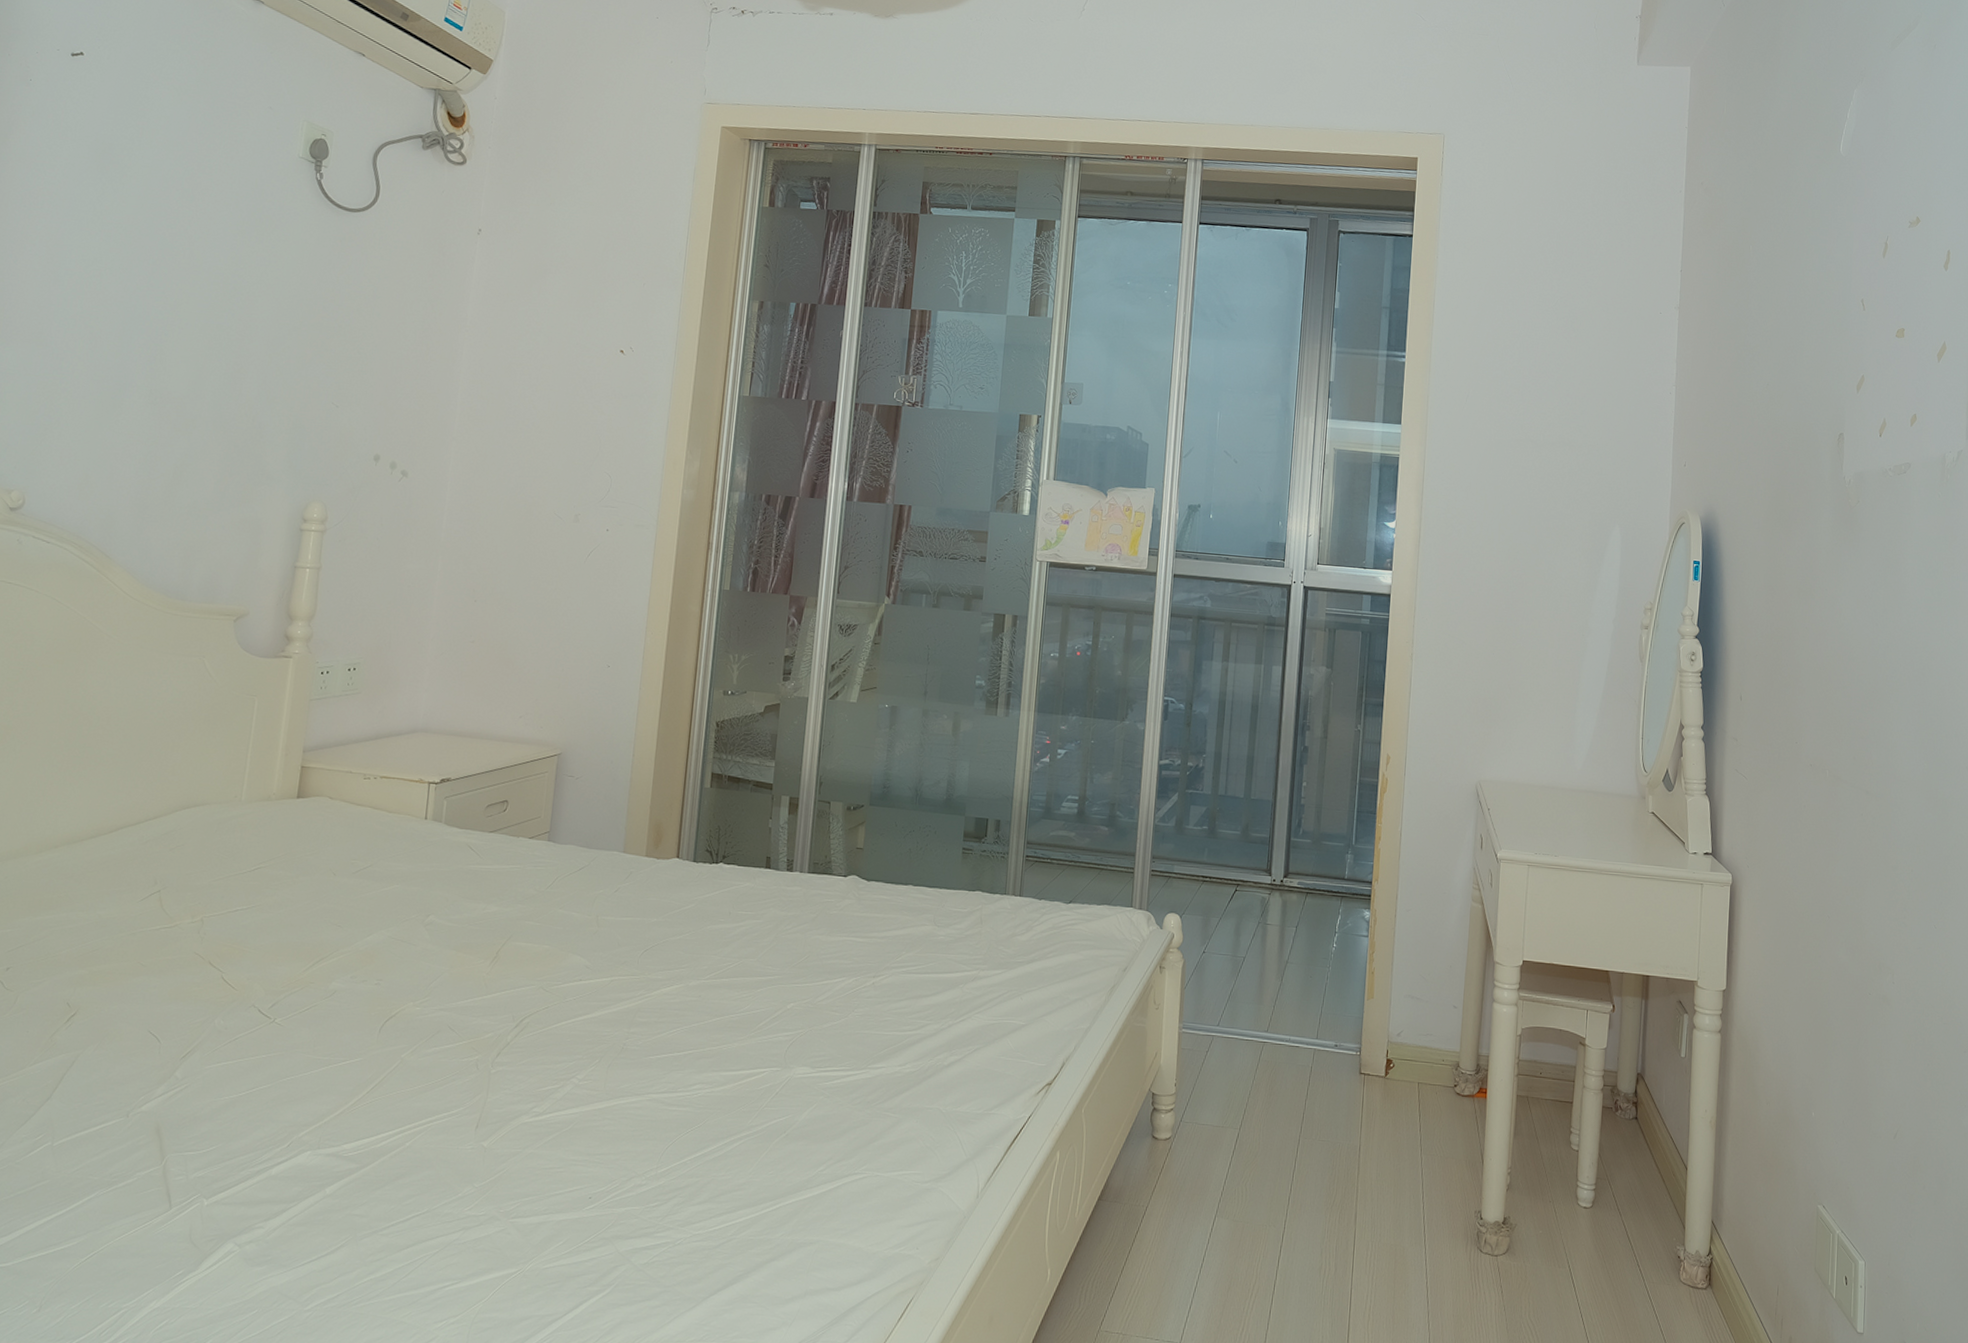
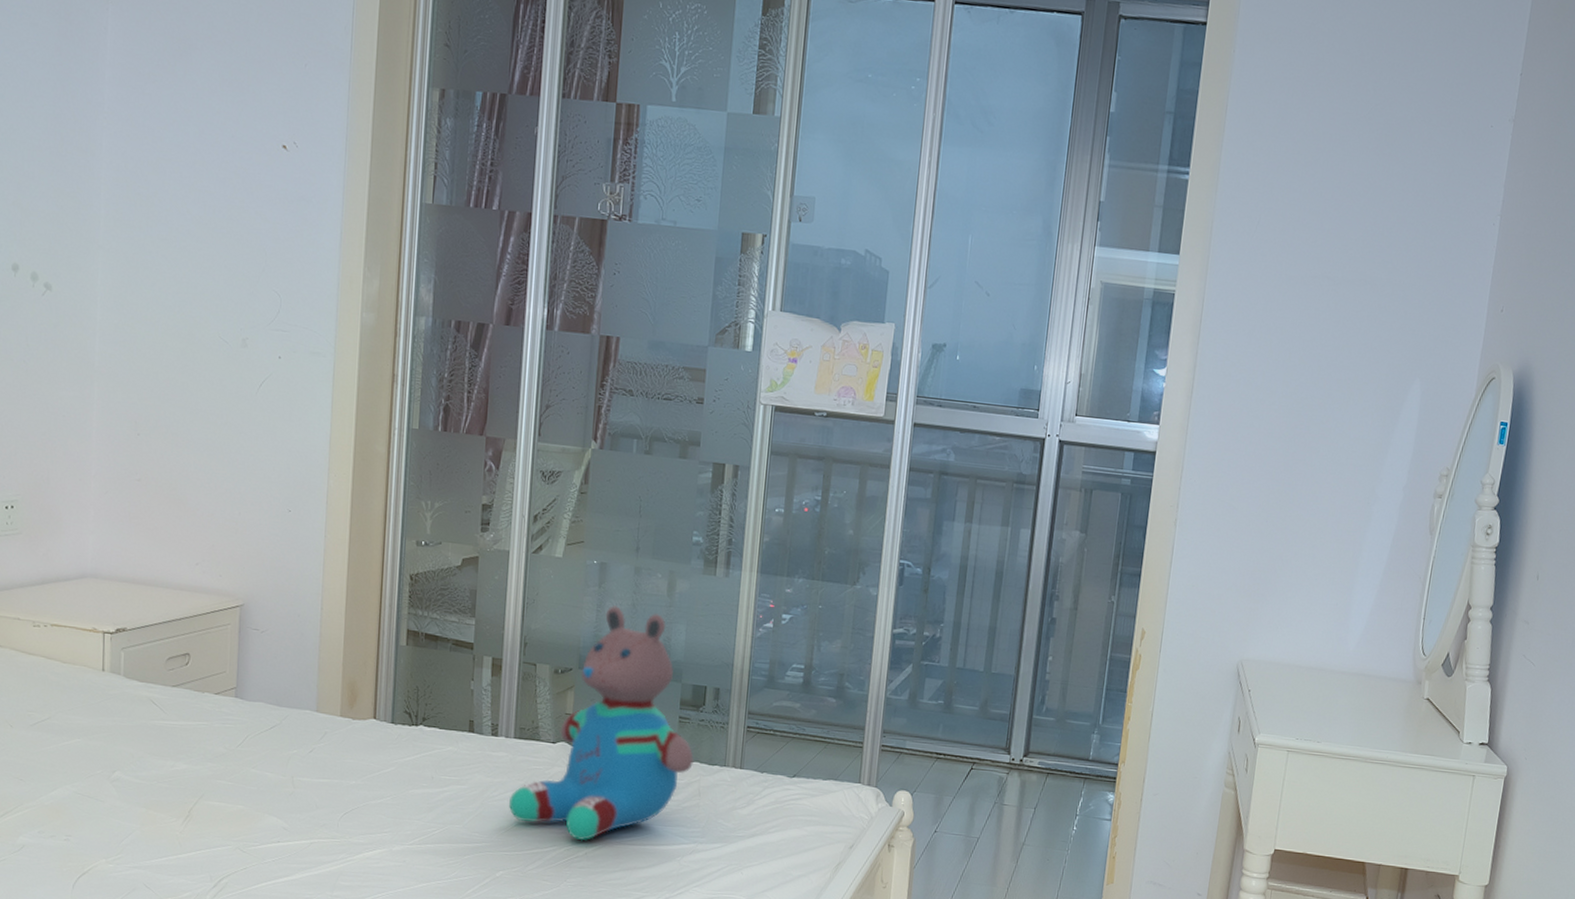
teddy bear: none [801,746,977,971] -> present [509,606,695,841]

